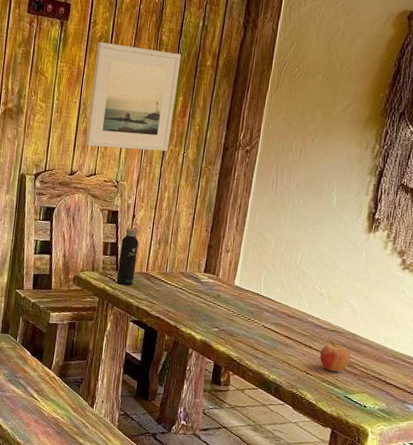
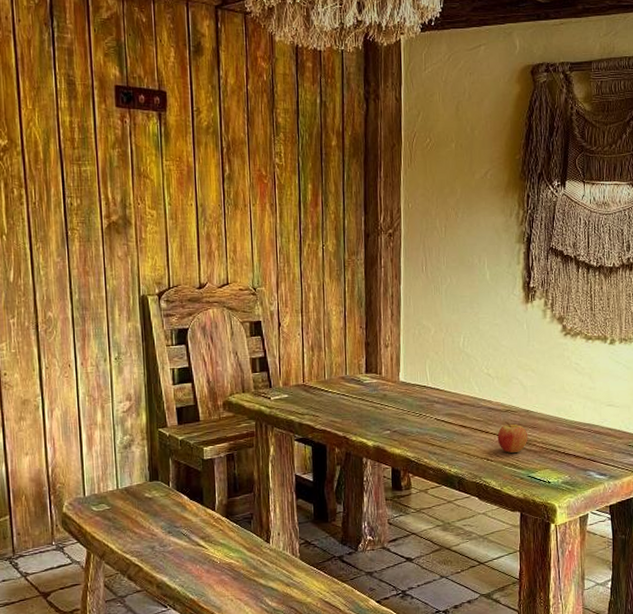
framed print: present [85,41,182,152] -> none [205,132,305,253]
water bottle: present [116,223,139,286] -> none [270,332,291,402]

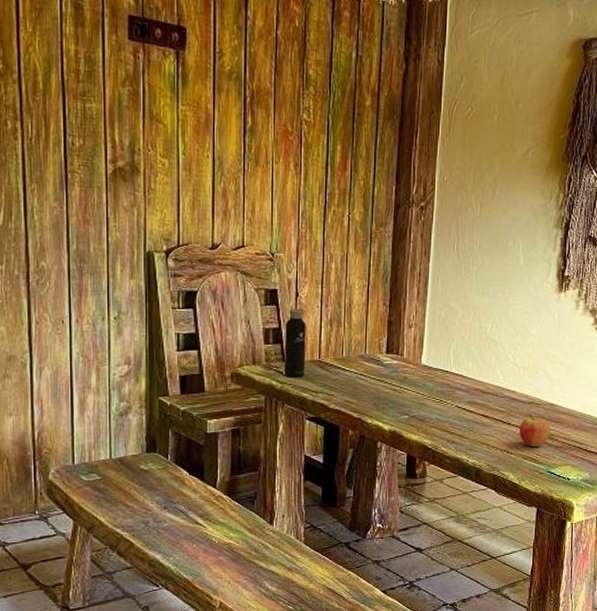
water bottle: none [270,332,291,402] -> present [285,303,306,378]

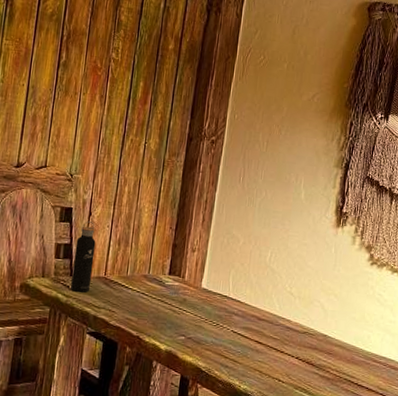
fruit: present [519,414,551,446] -> none [291,343,323,377]

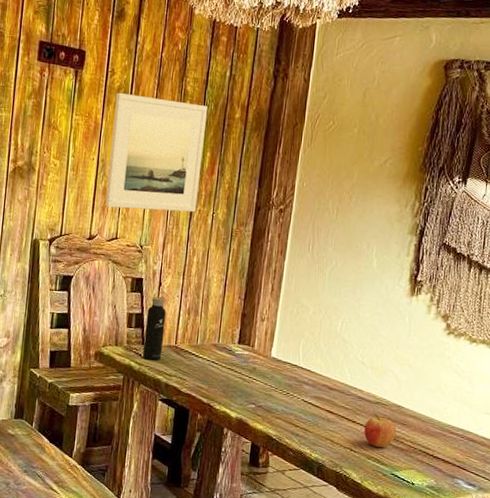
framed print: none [34,18,142,142] -> present [105,92,208,213]
fruit: none [291,343,323,377] -> present [364,414,397,448]

